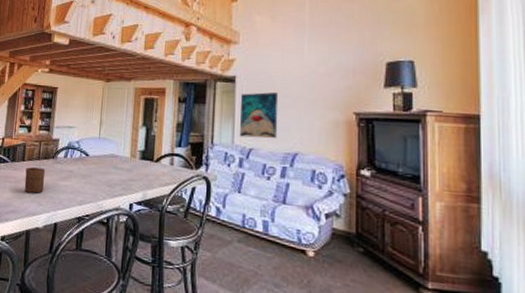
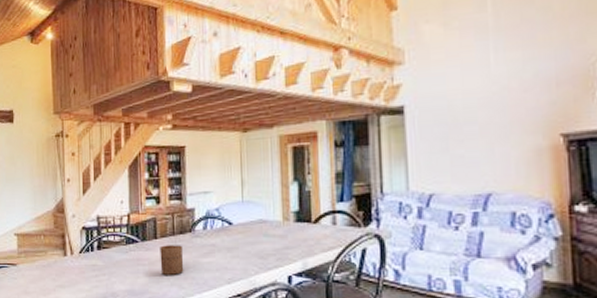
wall art: present [239,92,279,139] -> none [412,121,464,181]

